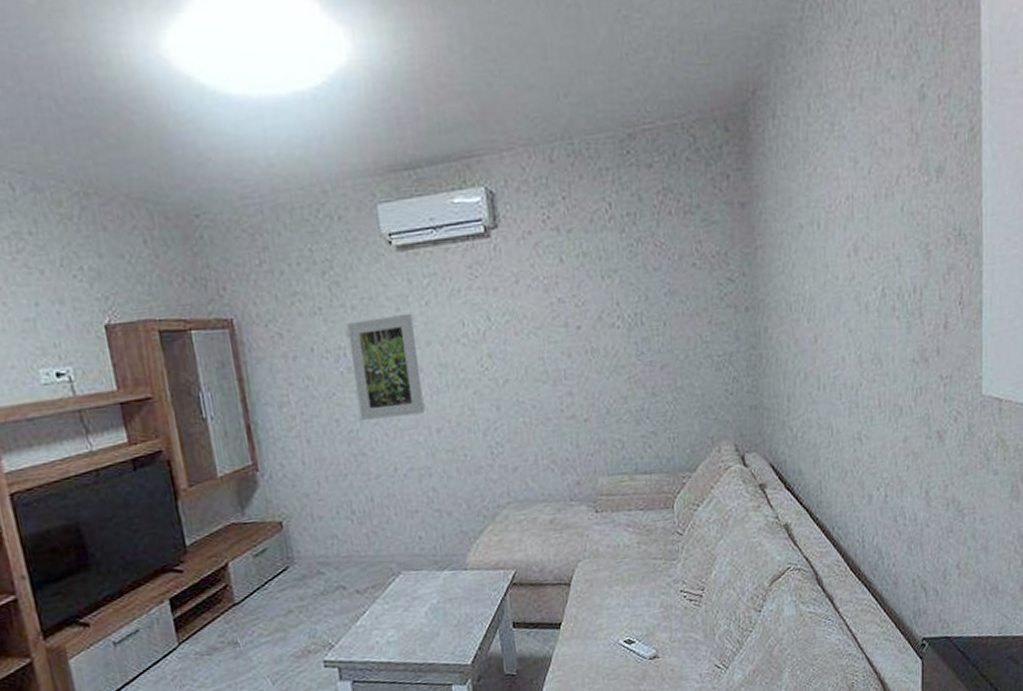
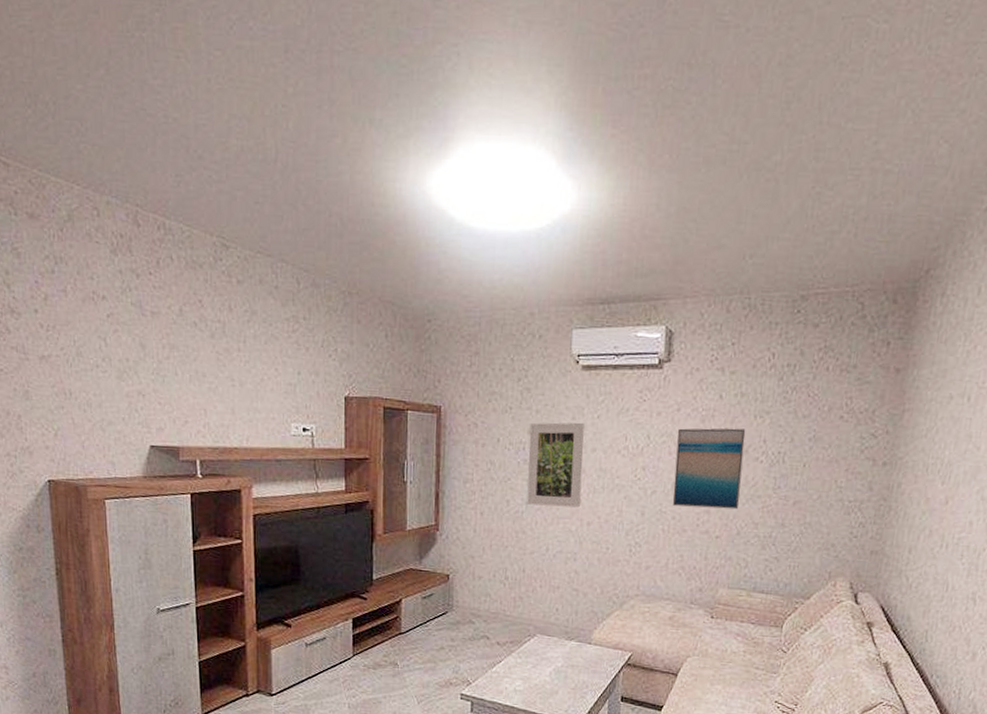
wall art: none [521,293,604,393] -> present [672,428,746,510]

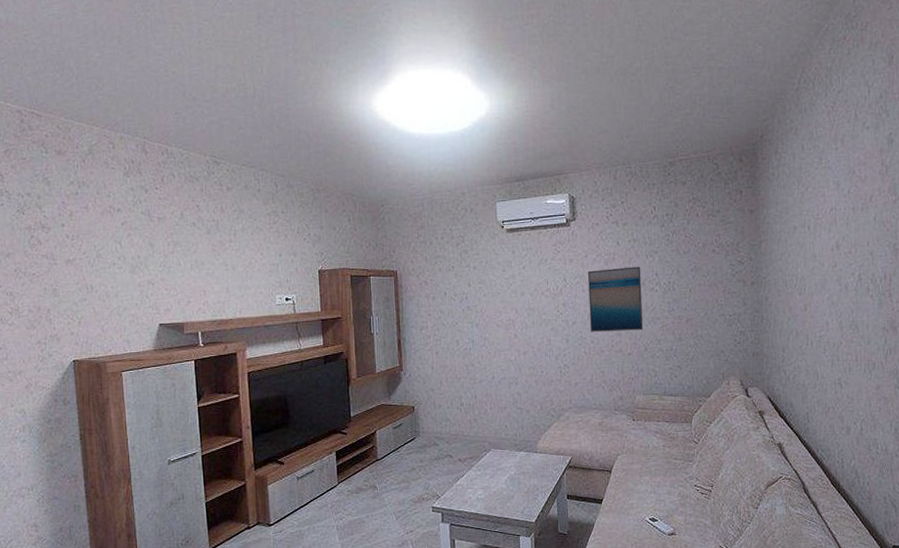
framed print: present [527,422,584,508] -> none [470,273,516,342]

